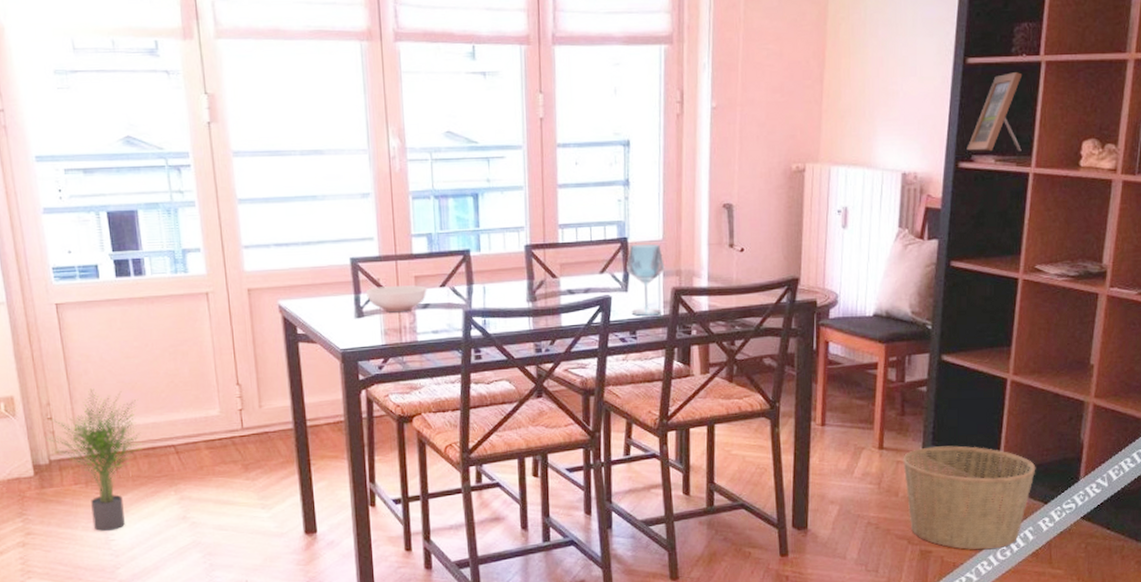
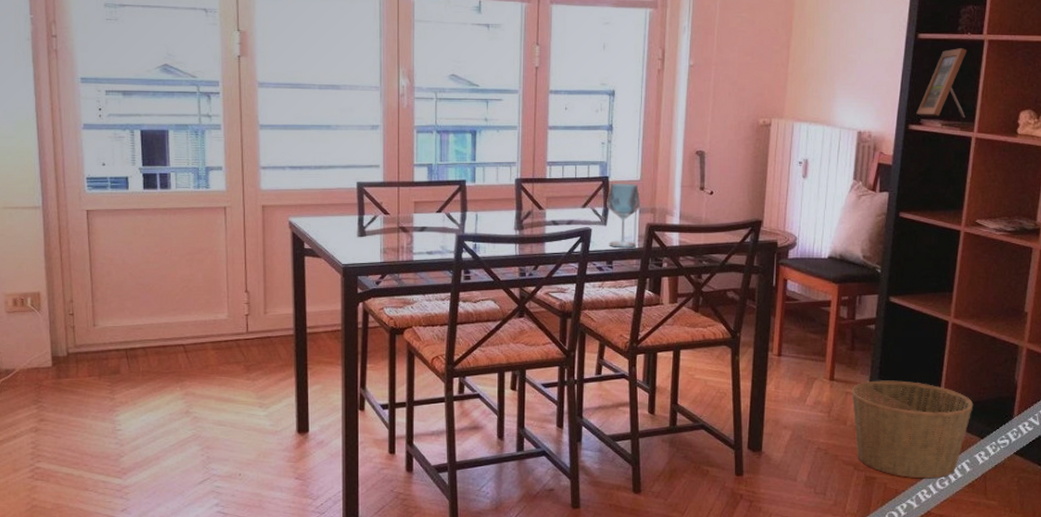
potted plant: present [44,388,141,531] -> none [64,289,154,421]
bowl: present [365,285,427,313] -> none [368,209,425,234]

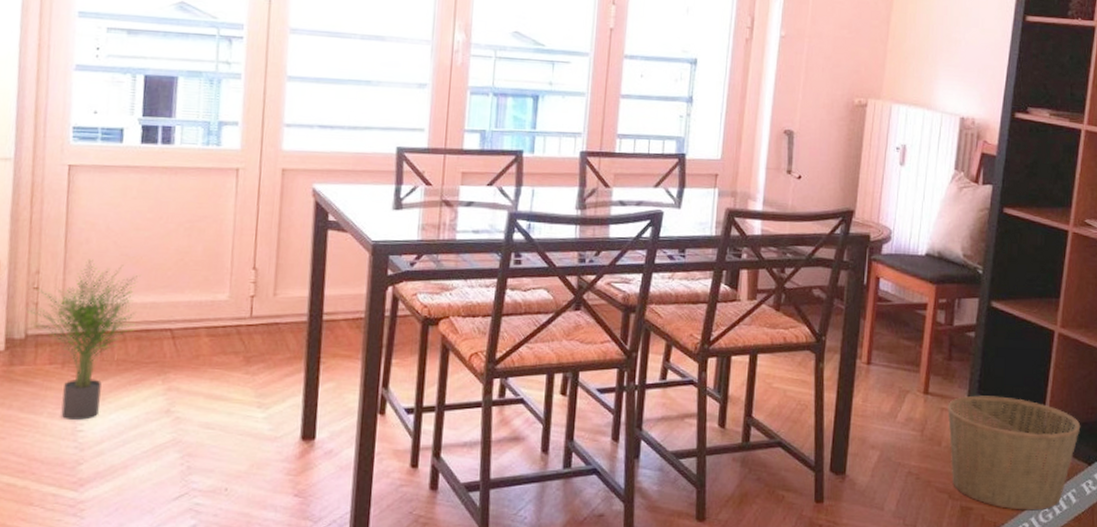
potted plant: none [64,289,154,421] -> present [25,259,141,420]
wine glass: present [606,183,641,248] -> none [681,161,721,235]
picture frame: present [916,48,968,118] -> none [1023,34,1078,109]

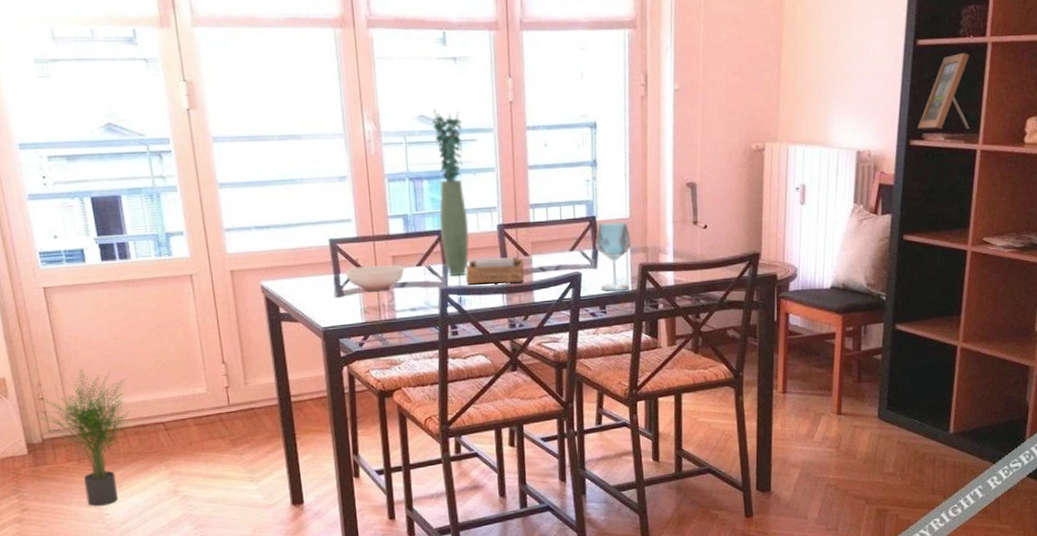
bowl: none [407,179,473,208] -> present [344,265,405,292]
vase: none [518,27,557,201] -> present [432,109,470,277]
napkin holder: none [538,185,604,215] -> present [465,257,524,285]
wine glass: none [681,161,721,235] -> present [595,222,632,291]
basket: present [947,395,1081,511] -> none [860,410,985,508]
picture frame: none [1023,34,1078,109] -> present [918,53,970,131]

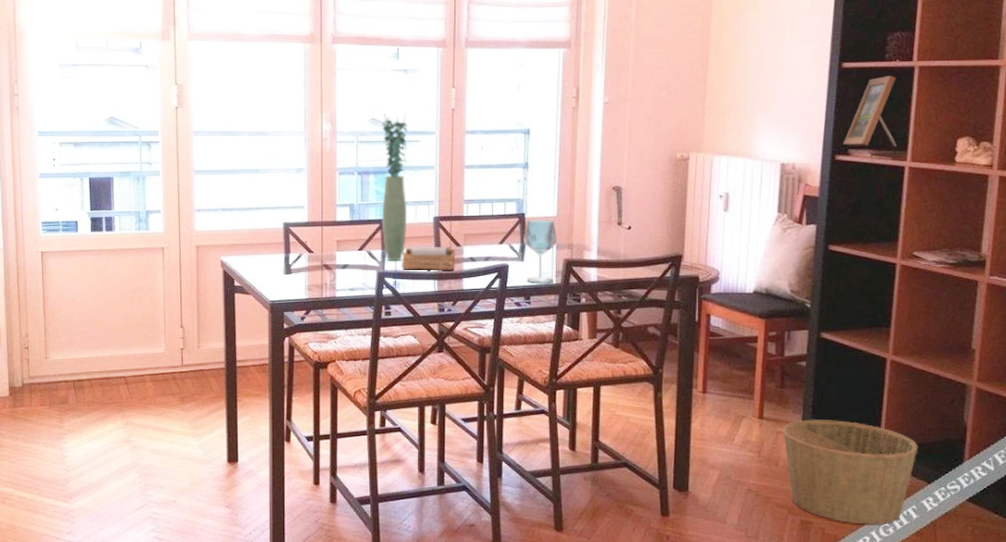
potted plant: present [36,369,131,506] -> none [20,324,99,448]
bowl: present [344,265,405,292] -> none [294,248,347,271]
basket: none [860,410,985,508] -> present [783,419,918,525]

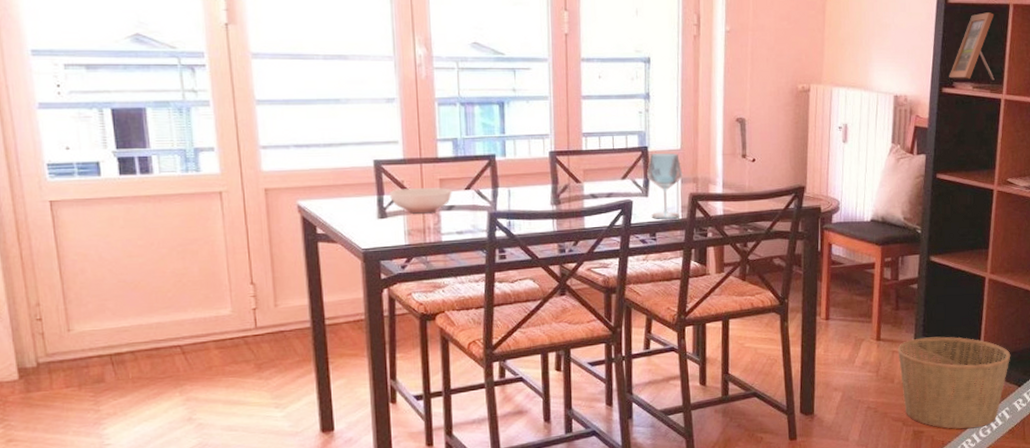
bowl: none [294,248,347,271] -> present [389,188,452,214]
vase: present [381,114,408,262] -> none [485,37,521,201]
napkin holder: present [402,246,456,270] -> none [515,183,576,210]

